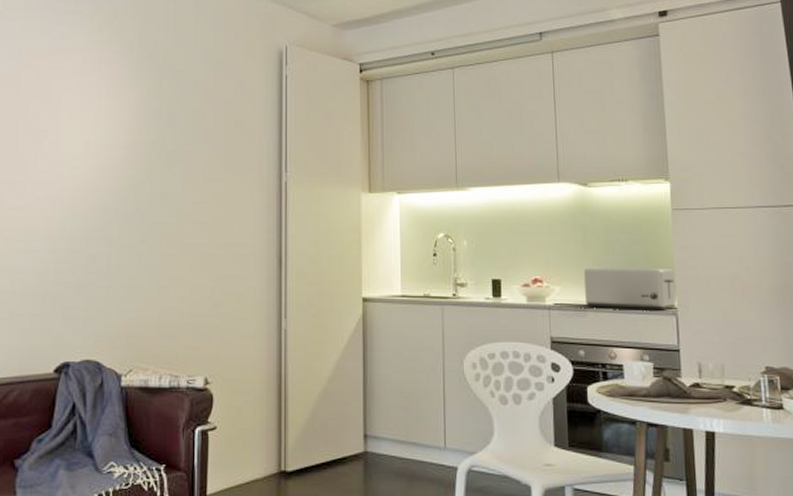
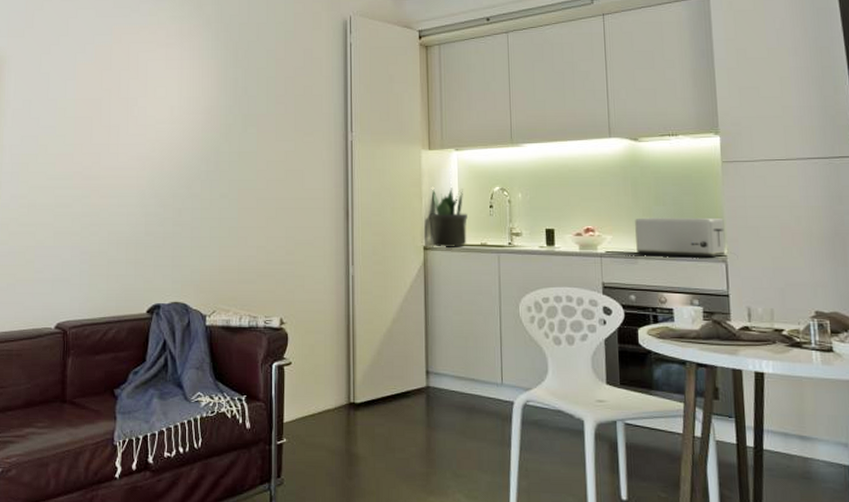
planter: none [369,234,410,300] -> present [429,187,468,249]

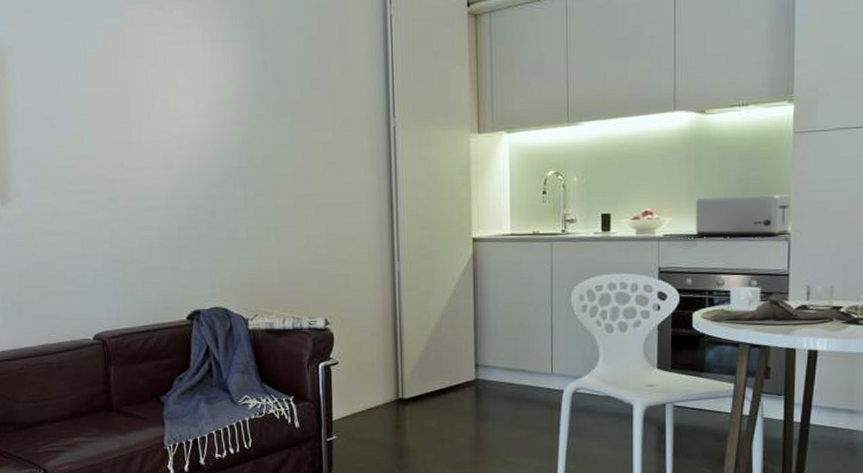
planter: present [429,187,468,249] -> none [478,174,519,239]

